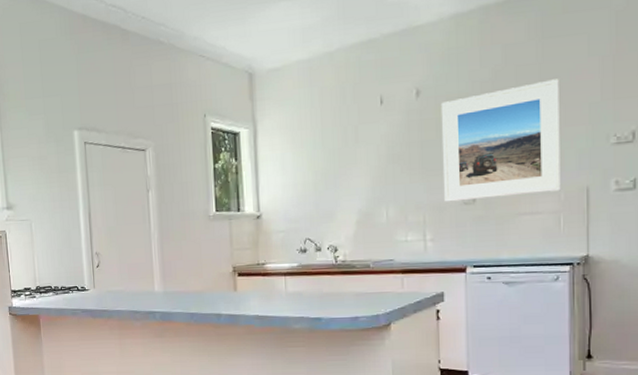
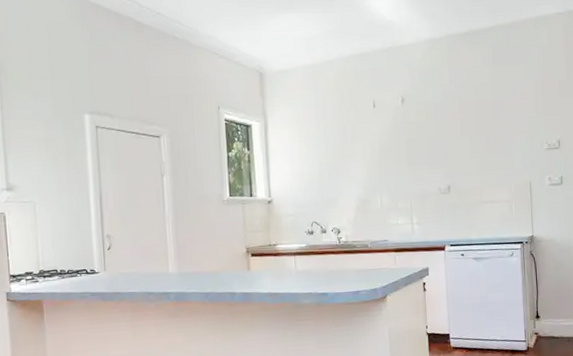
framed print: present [440,79,561,202] -> none [421,97,512,192]

